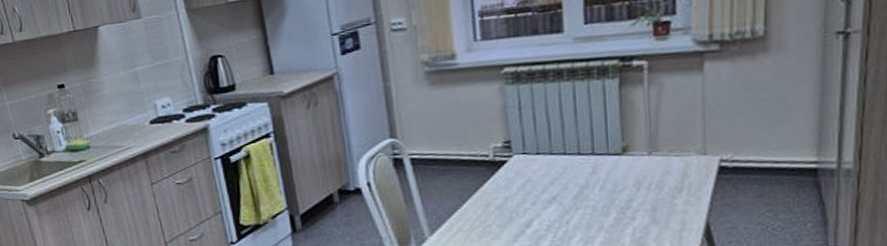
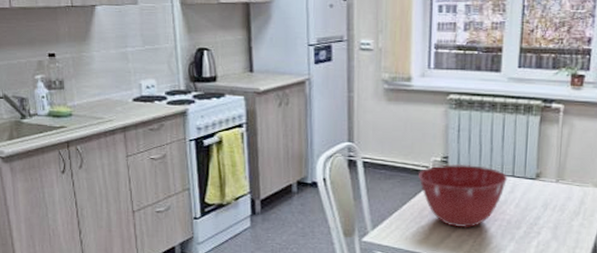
mixing bowl: none [478,146,587,222] -> present [419,164,508,228]

